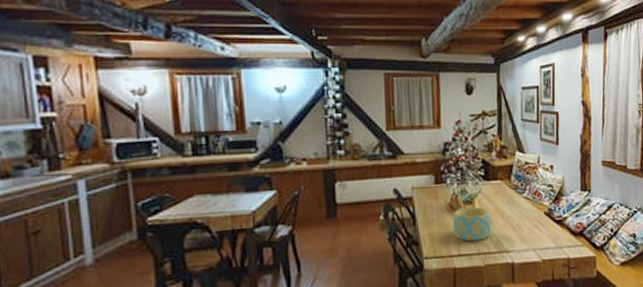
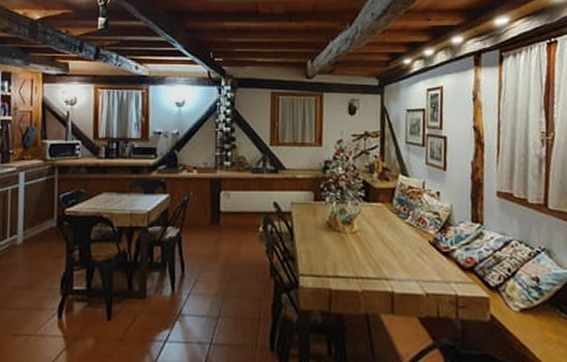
bowl: present [452,206,492,242] -> none [329,227,372,264]

